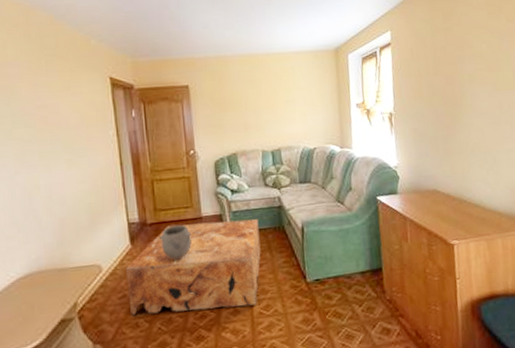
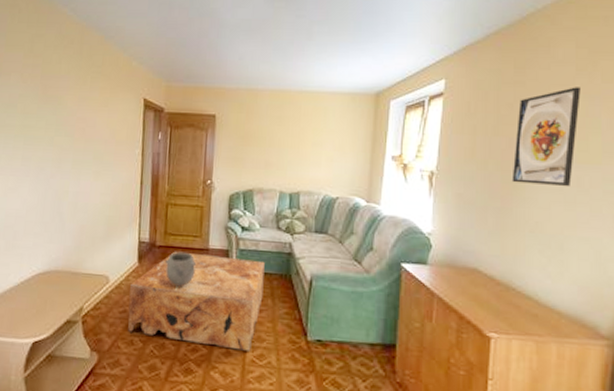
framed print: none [450,28,496,113] -> present [511,87,581,187]

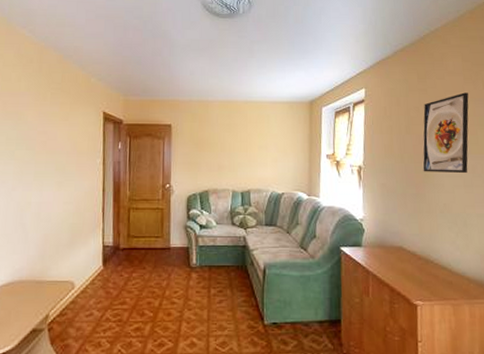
coffee table: present [127,251,265,351] -> none [94,252,222,340]
ceramic pot: present [165,252,197,287] -> none [129,253,160,286]

